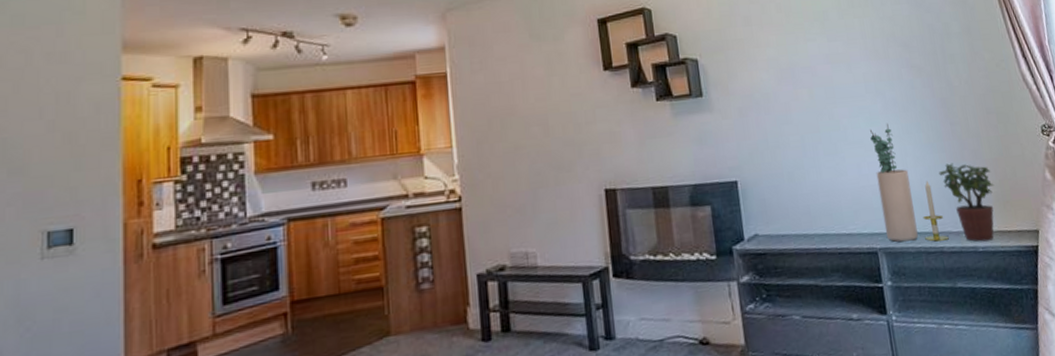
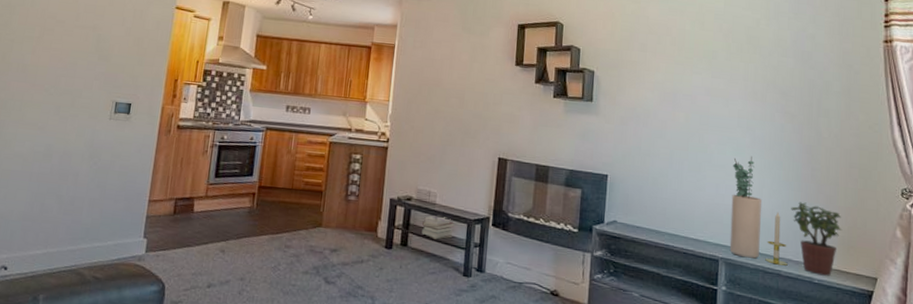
books: none [525,280,567,314] -> present [421,215,454,240]

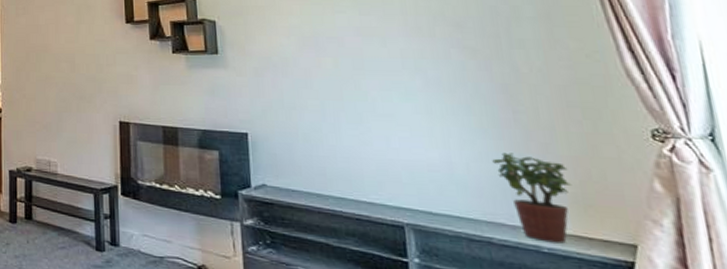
books: present [421,215,454,240] -> none [46,185,80,212]
vase: present [729,156,763,259] -> none [404,101,459,224]
candle: present [765,212,788,266] -> none [466,166,501,232]

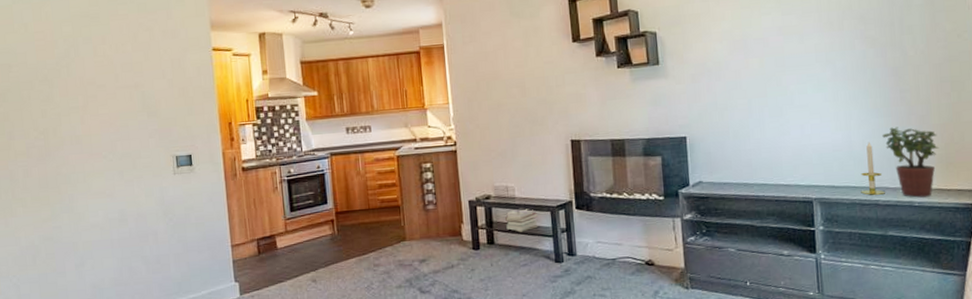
books: none [46,185,80,212] -> present [505,208,538,233]
candle: none [466,166,501,232] -> present [861,142,885,195]

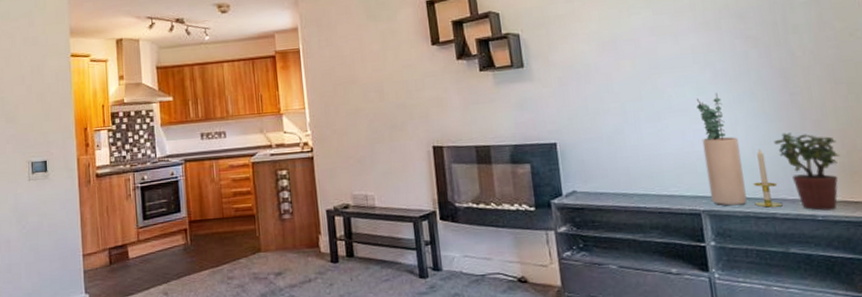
books: present [505,208,538,233] -> none [365,218,400,245]
vase: none [816,89,854,194] -> present [697,92,747,206]

